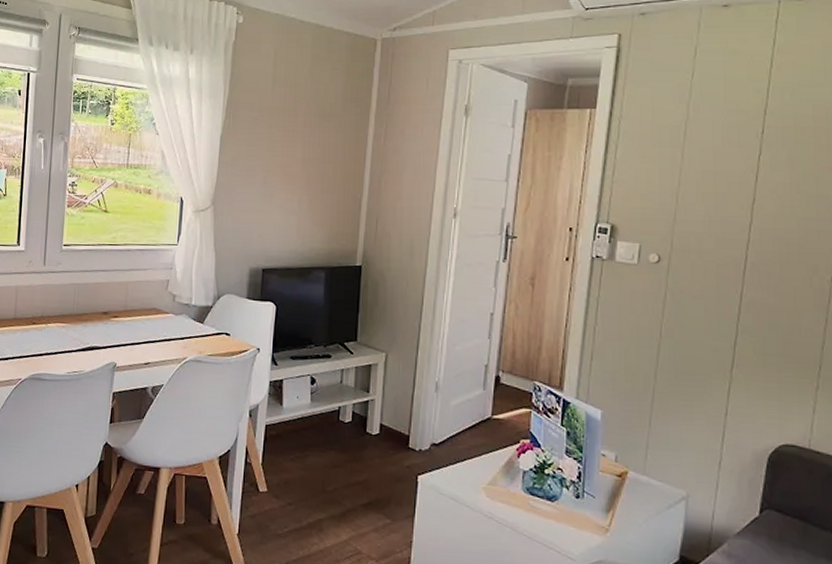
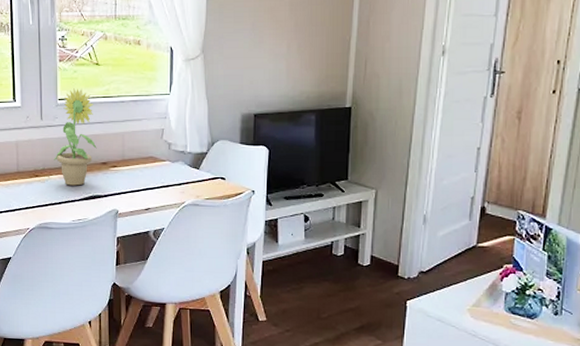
sunflower: none [53,234,100,336] -> present [54,88,97,186]

